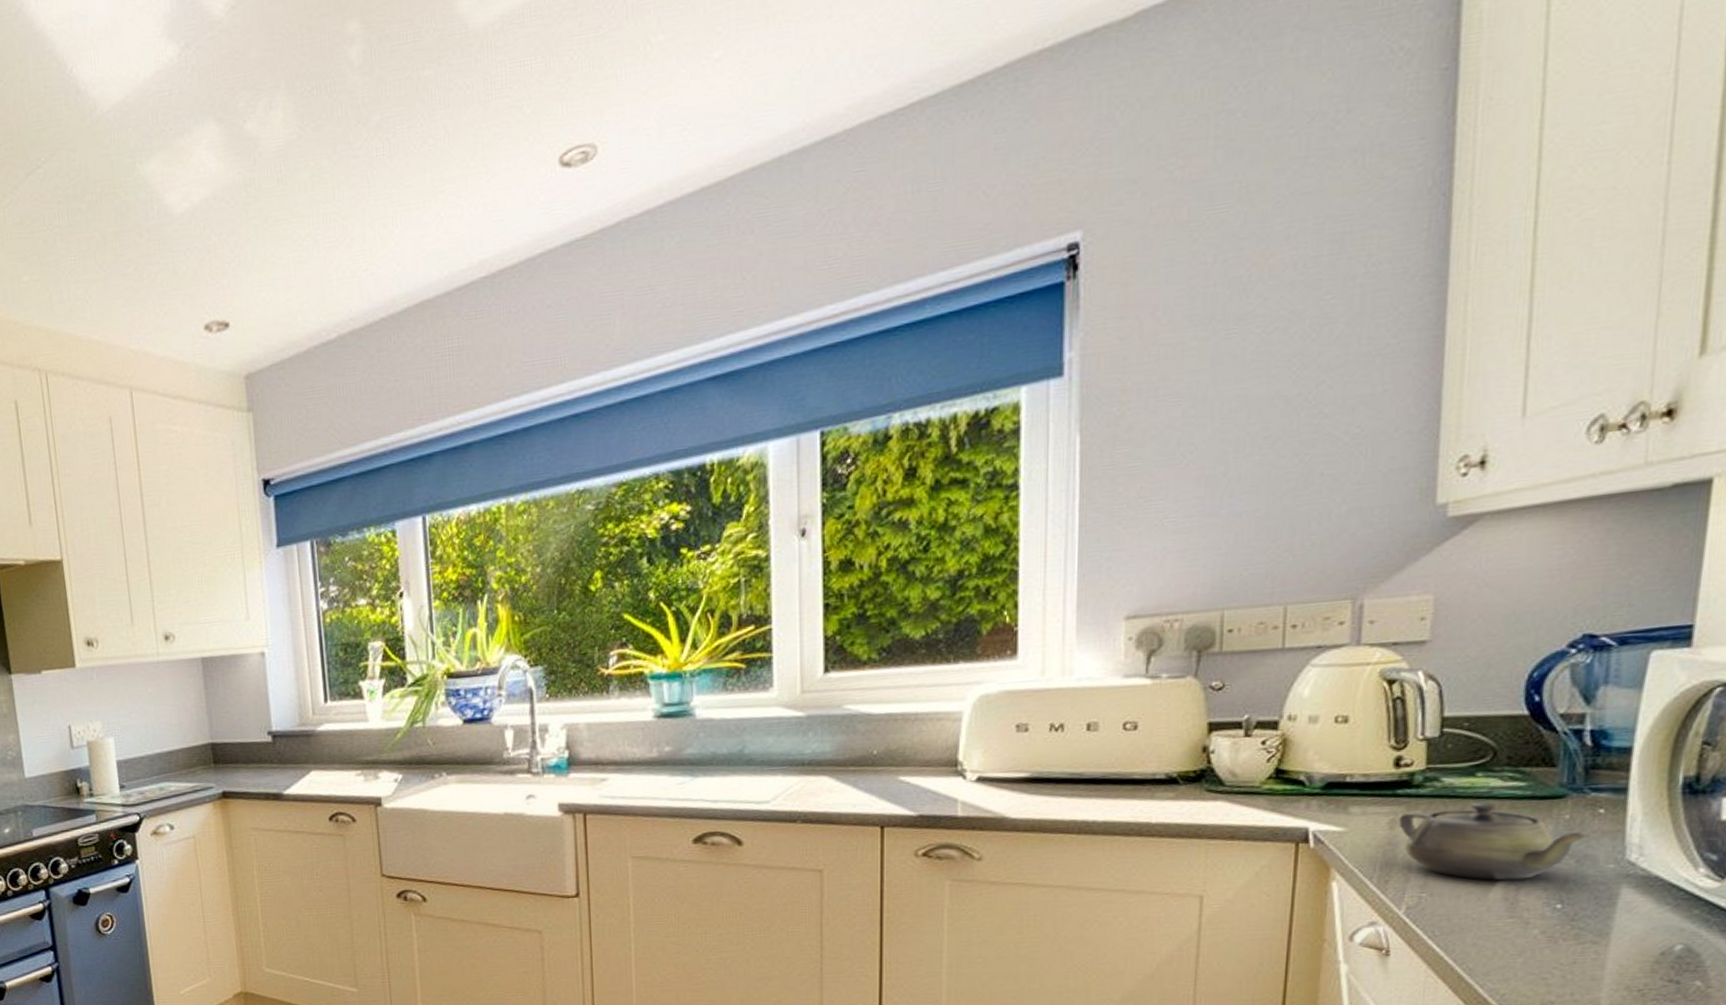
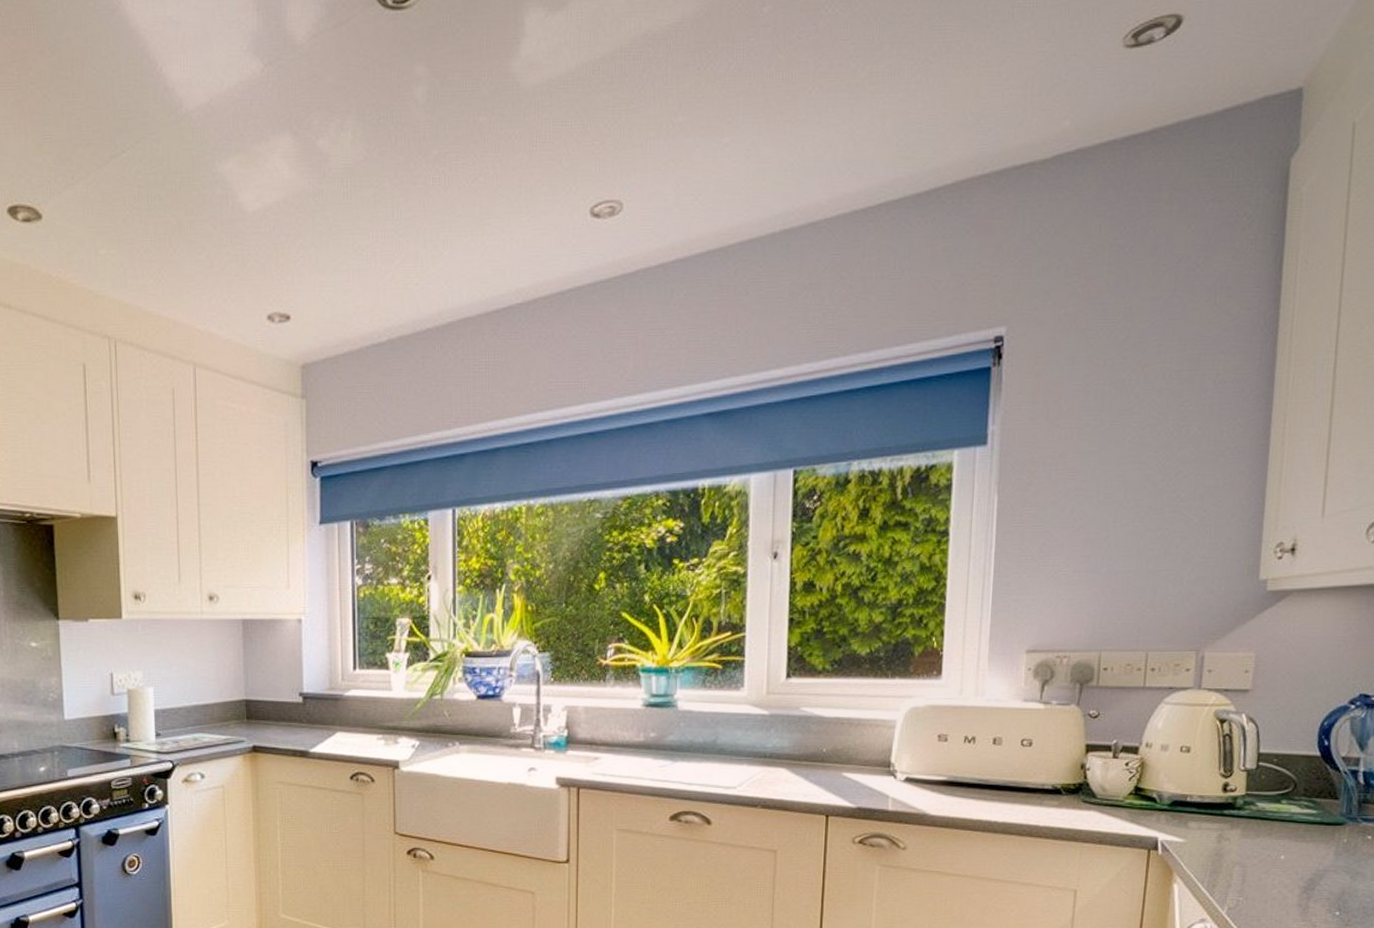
teapot: present [1399,802,1590,881] -> none [1224,825,1361,890]

